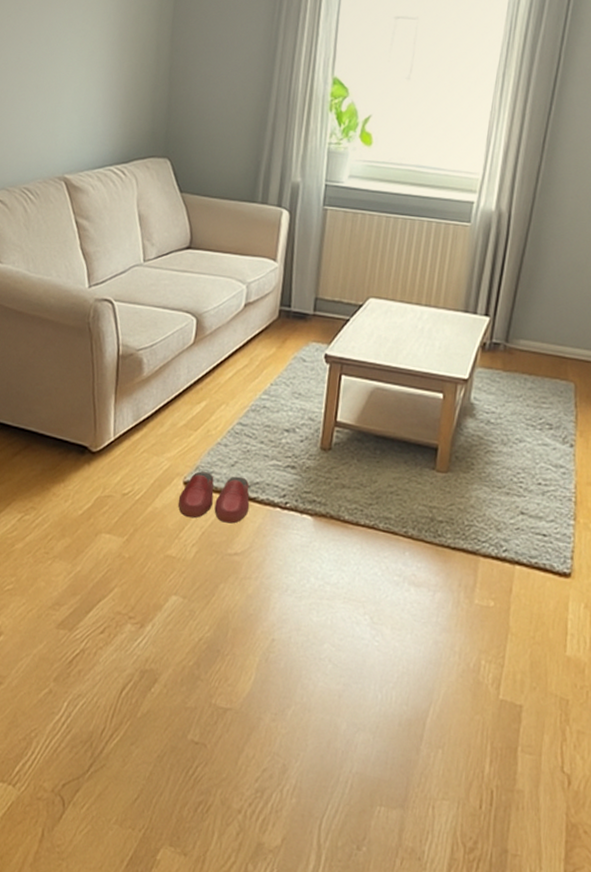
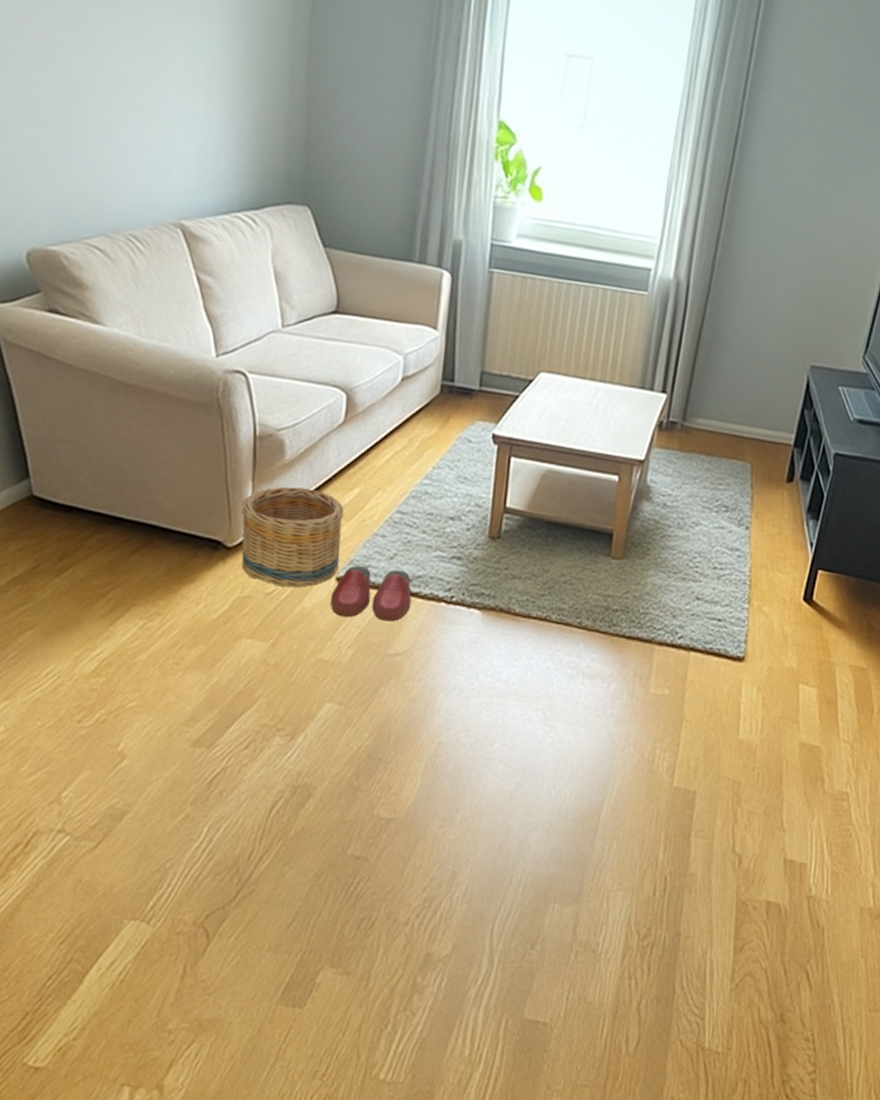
basket: none [103,399,192,490] -> present [241,486,344,588]

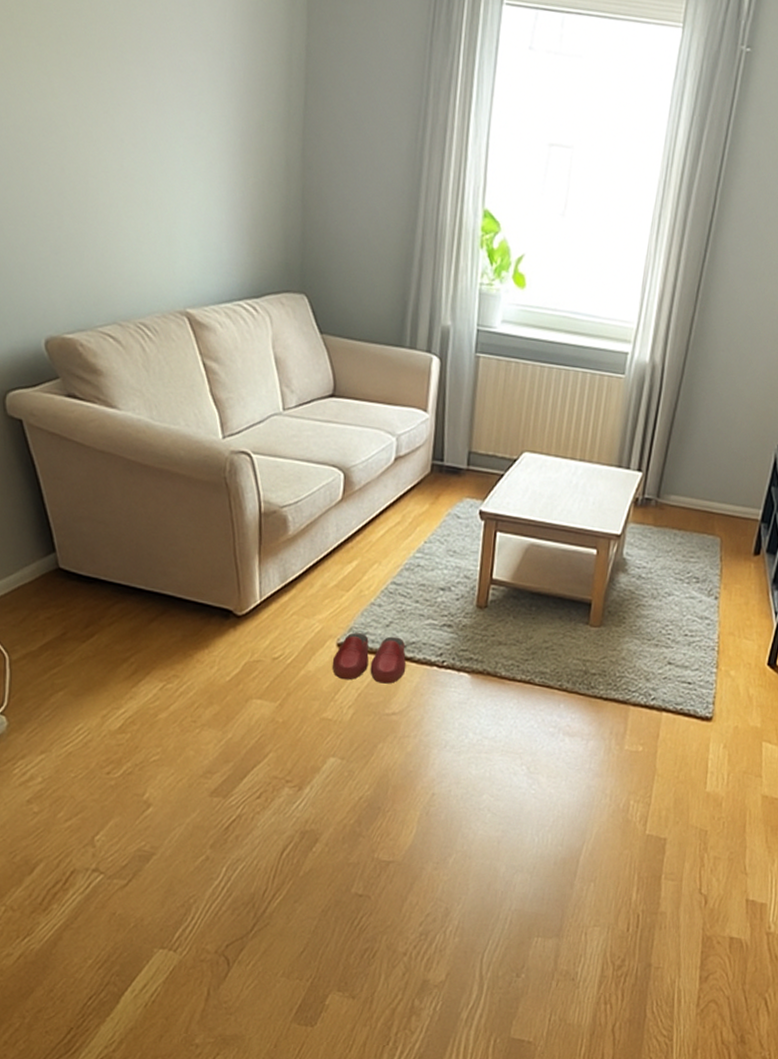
basket: present [241,486,344,588] -> none [249,559,344,653]

